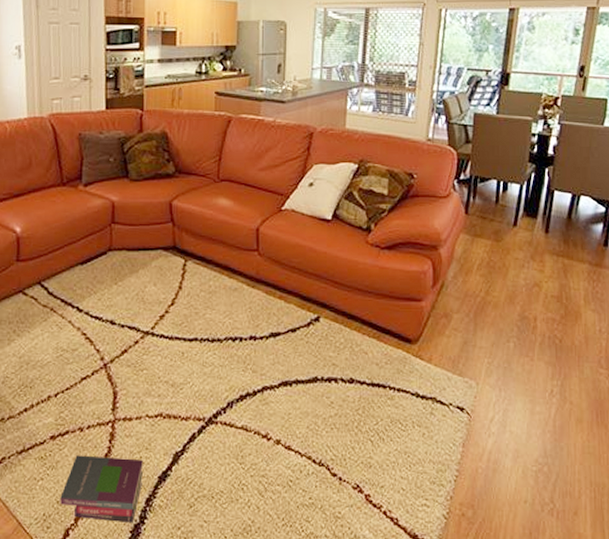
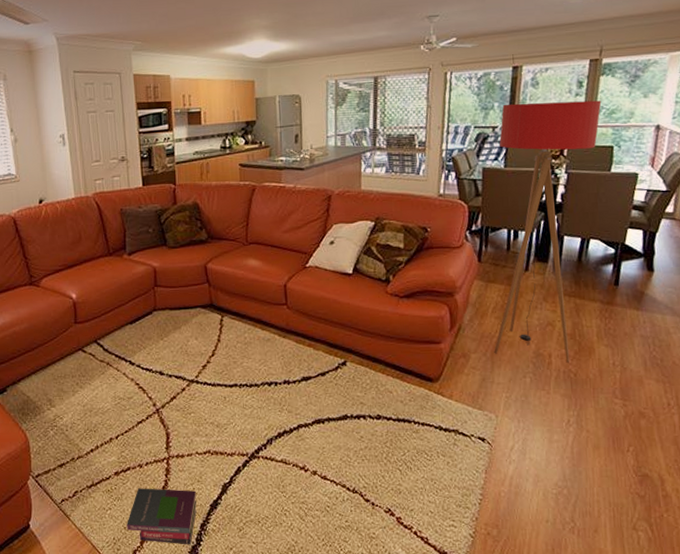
floor lamp: none [477,47,597,328] -> present [494,100,602,363]

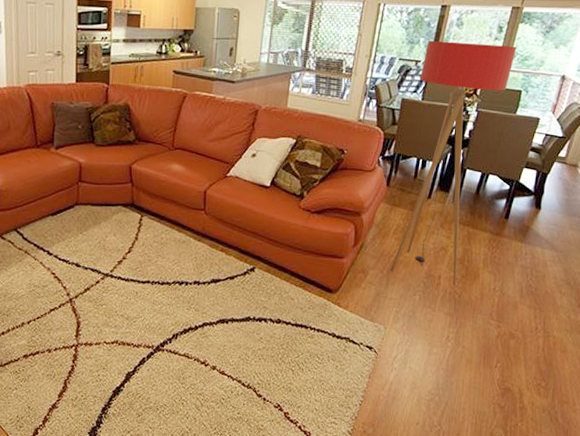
books: present [127,488,197,545] -> none [31,371,100,427]

